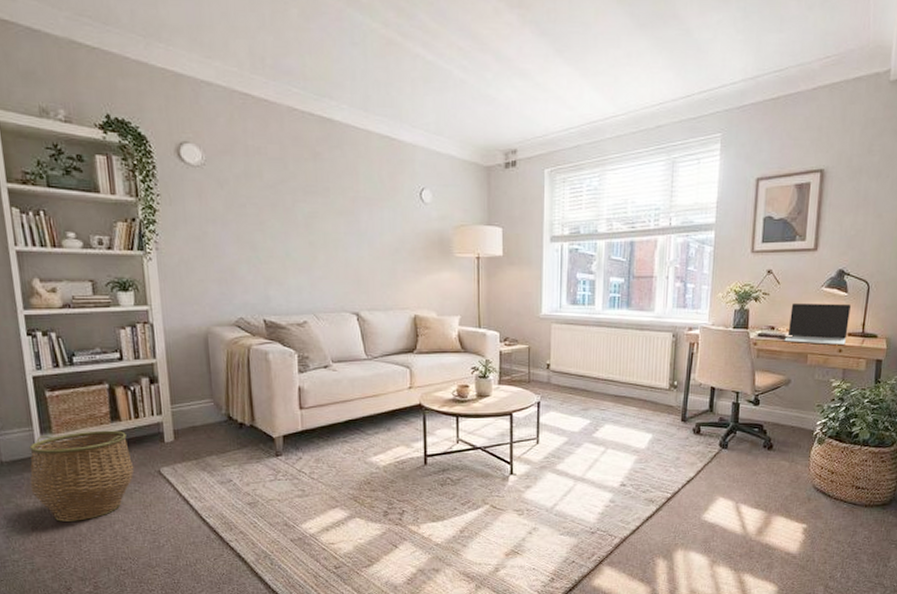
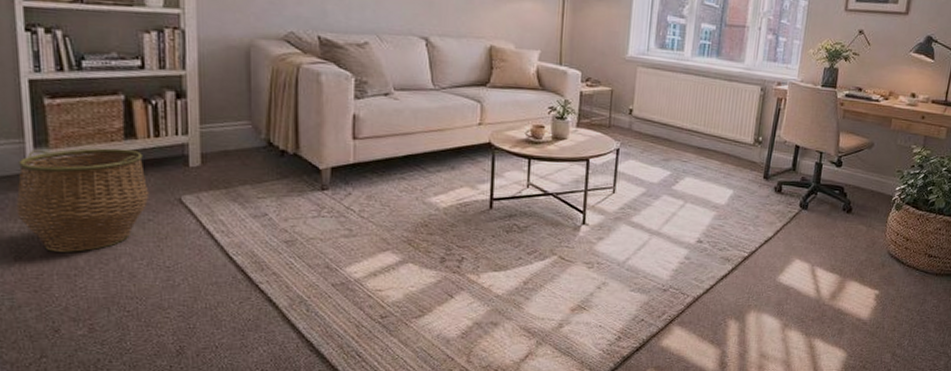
laptop: present [784,303,851,346] -> none [870,66,936,113]

